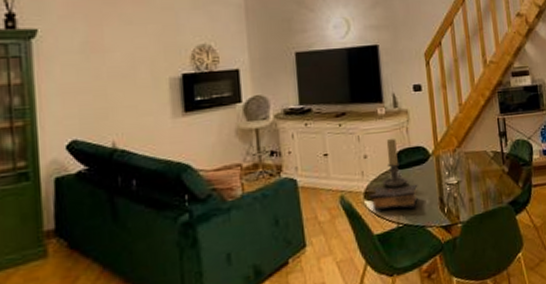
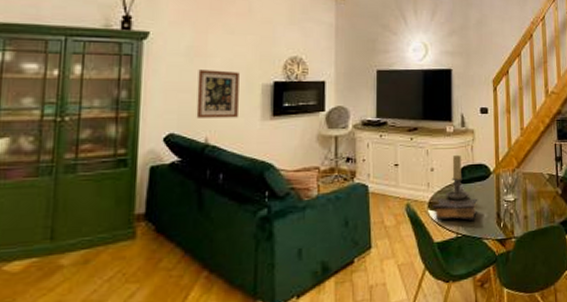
wall art: none [96,66,146,121] -> present [196,69,240,118]

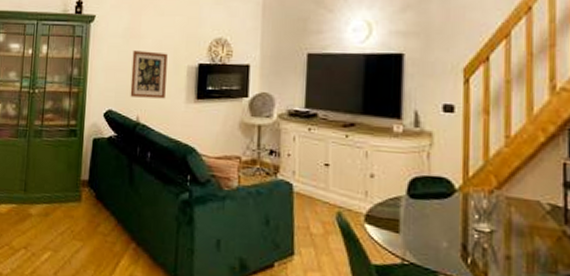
book: present [431,198,478,221] -> none [369,212,435,247]
candle holder: present [446,154,469,200] -> none [389,161,422,219]

